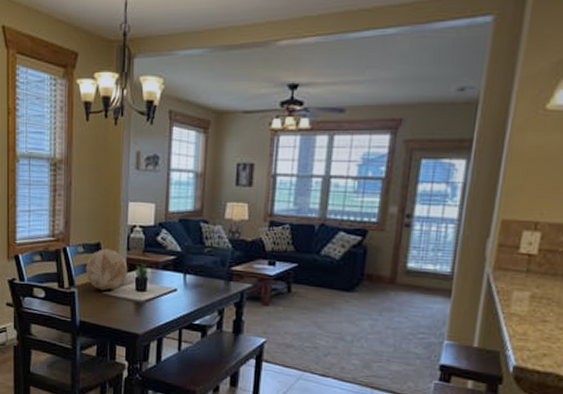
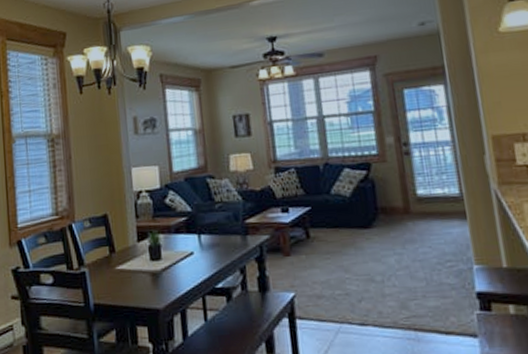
decorative ball: present [85,249,128,291] -> none [94,219,140,266]

